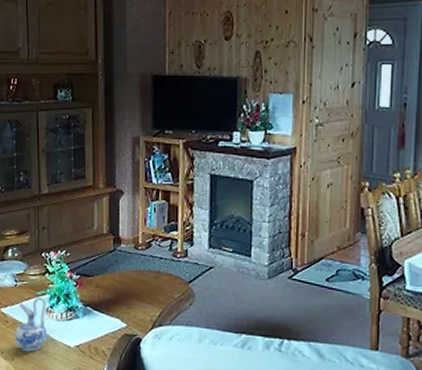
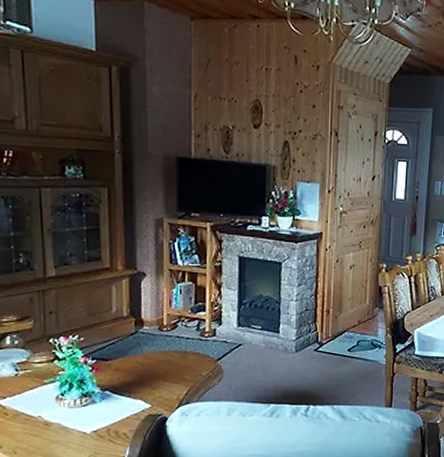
ceramic pitcher: present [14,296,47,352] -> none [15,384,58,444]

